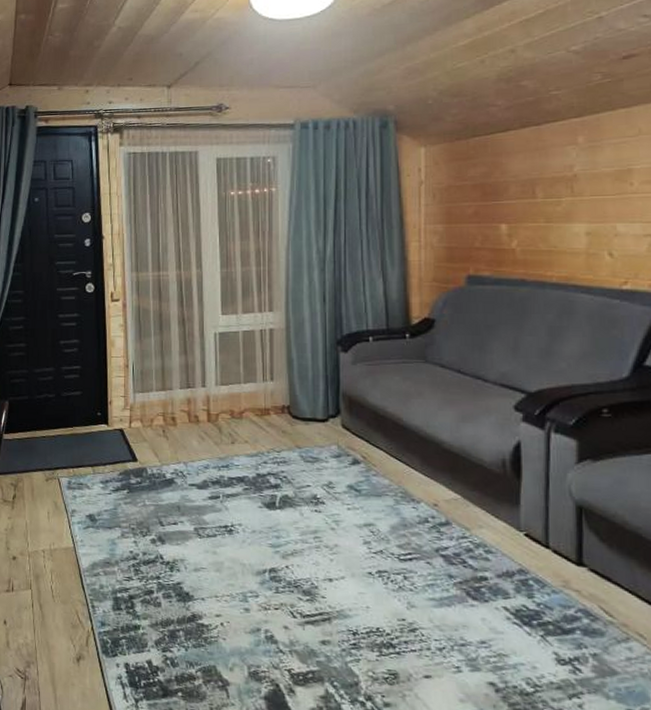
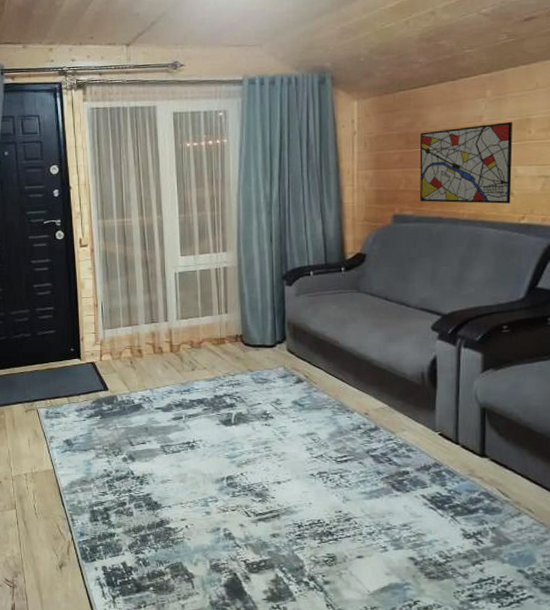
wall art: none [498,173,611,266] -> present [419,122,513,204]

